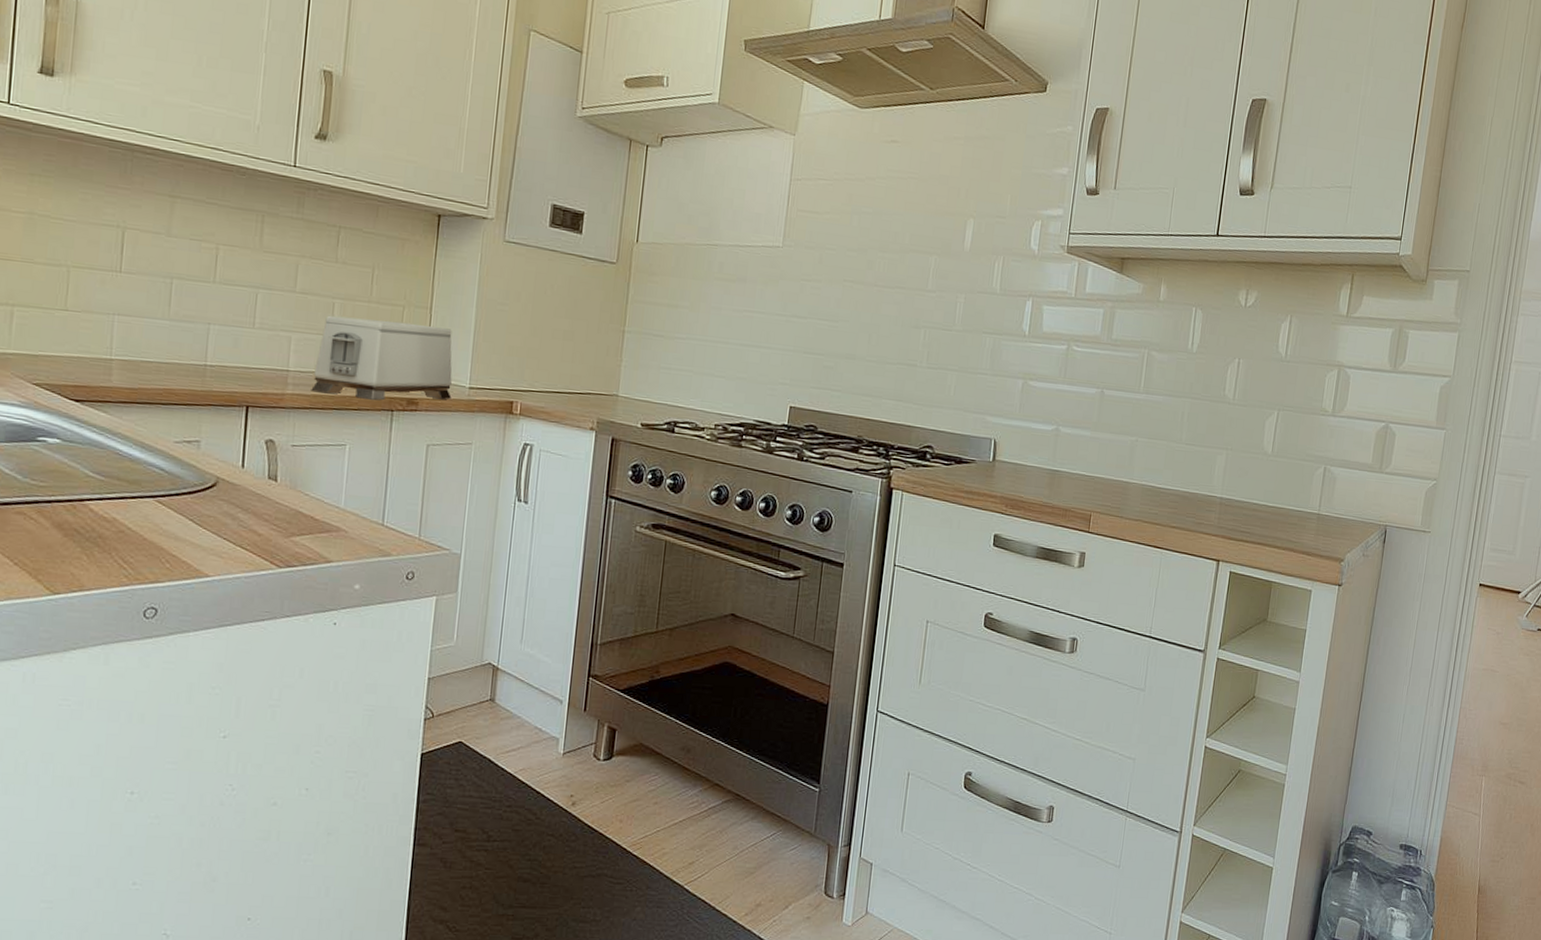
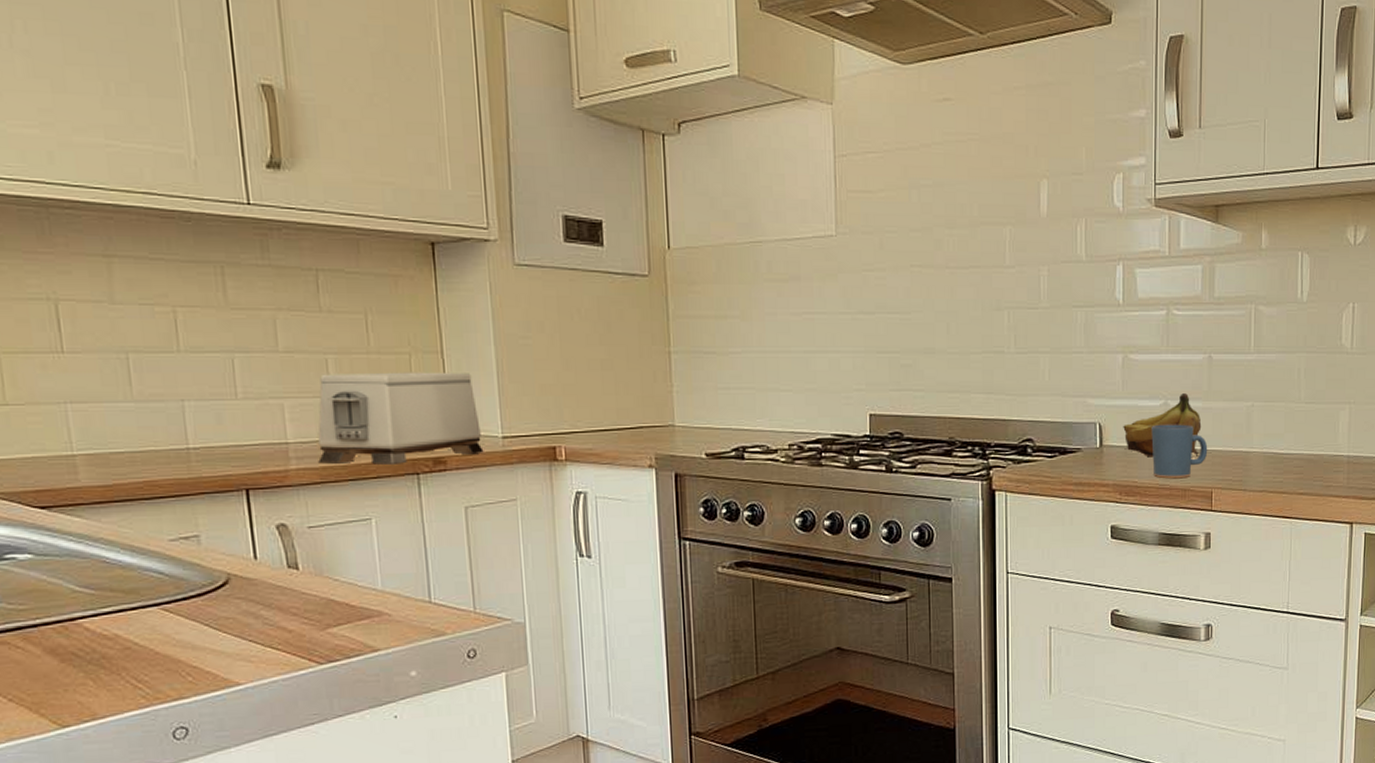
fruit: none [1016,422,1088,480] -> present [1123,393,1202,458]
mug: none [1039,447,1092,499] -> present [1151,424,1208,479]

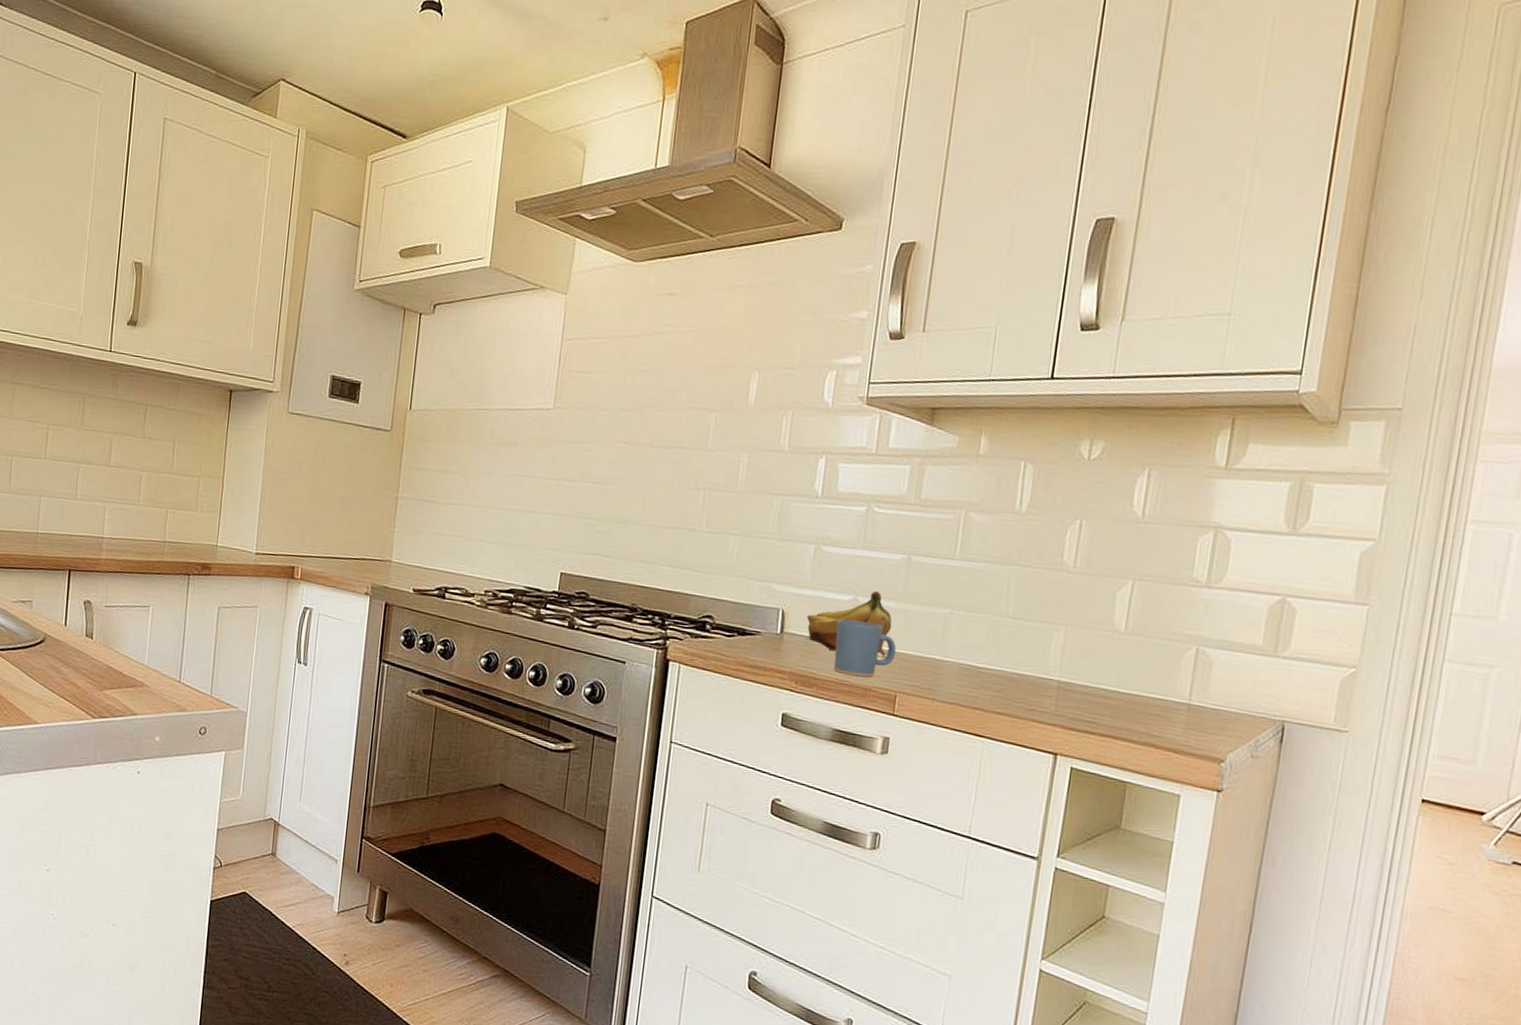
toaster: present [318,372,484,465] -> none [121,486,241,565]

